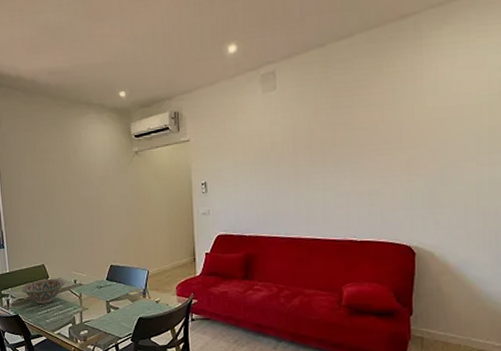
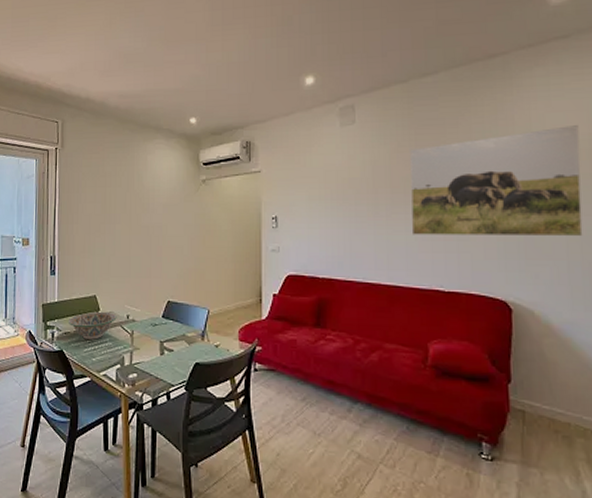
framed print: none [327,81,481,192] -> present [410,125,583,237]

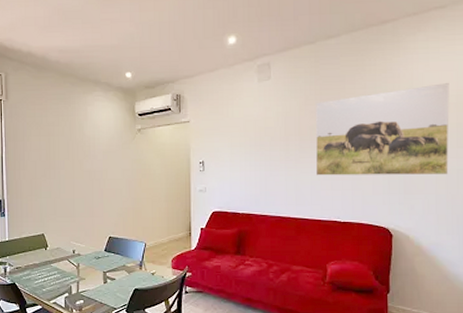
decorative bowl: present [69,311,117,340] -> none [20,248,64,273]

